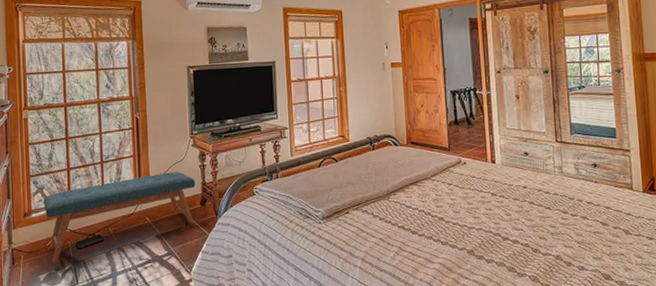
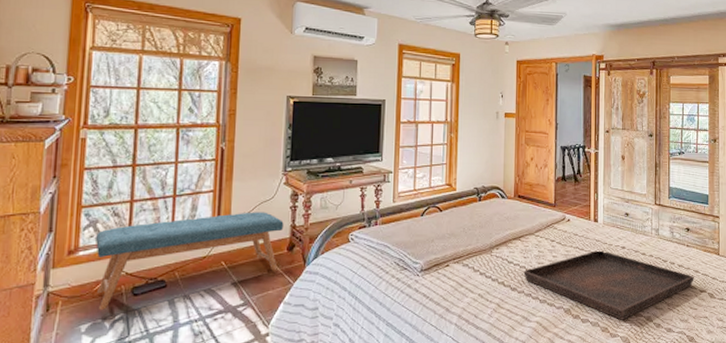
serving tray: none [422,191,606,260] -> present [523,250,694,320]

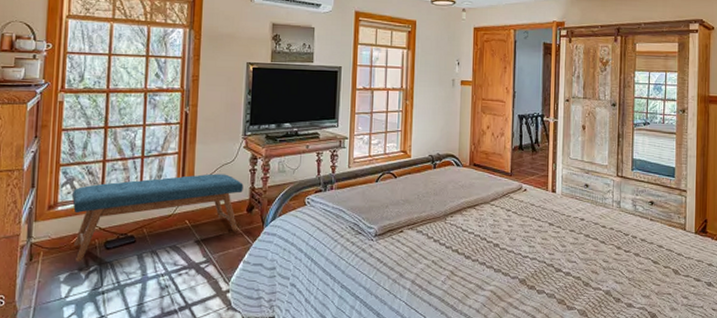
serving tray: present [523,250,694,320] -> none [478,221,658,293]

